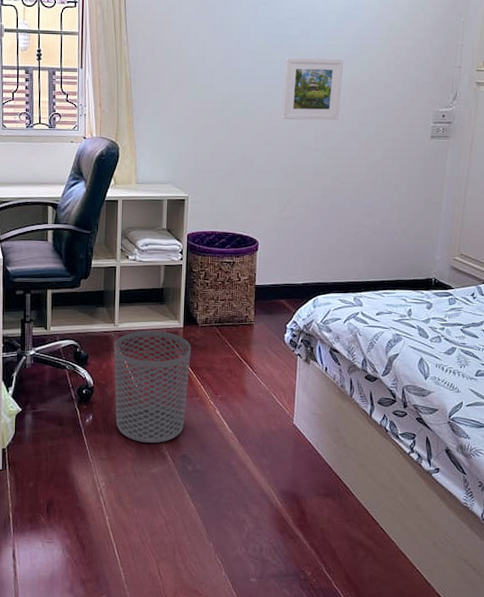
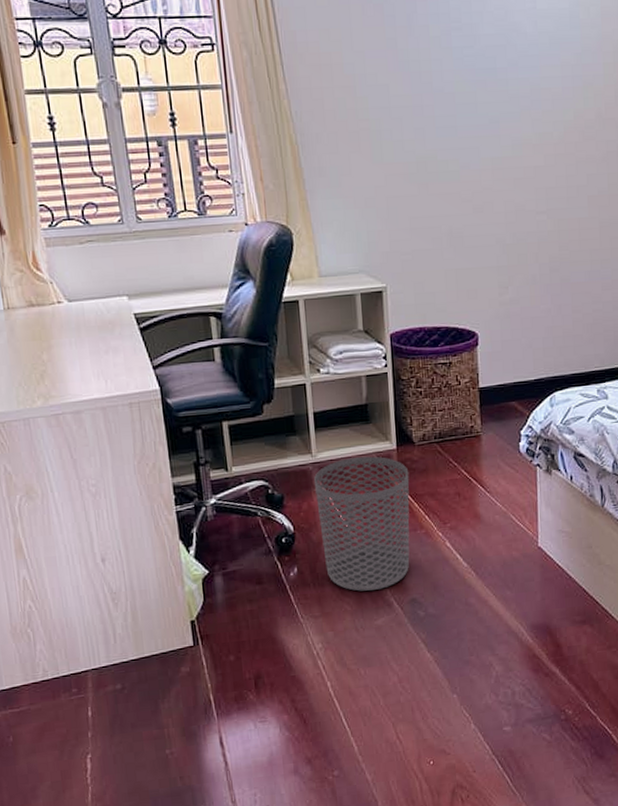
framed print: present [281,57,344,121] -> none [490,94,564,178]

